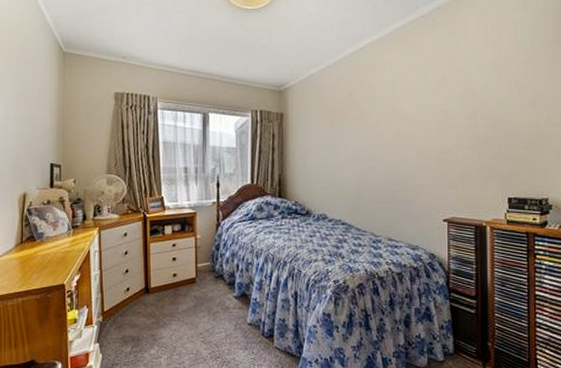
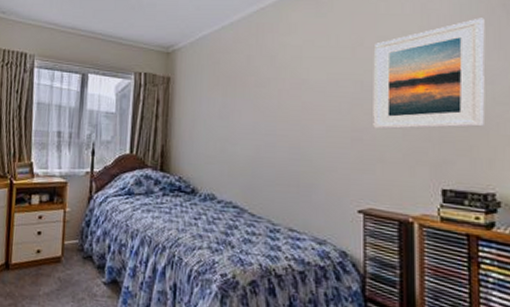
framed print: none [454,52,543,151] -> present [373,18,485,130]

